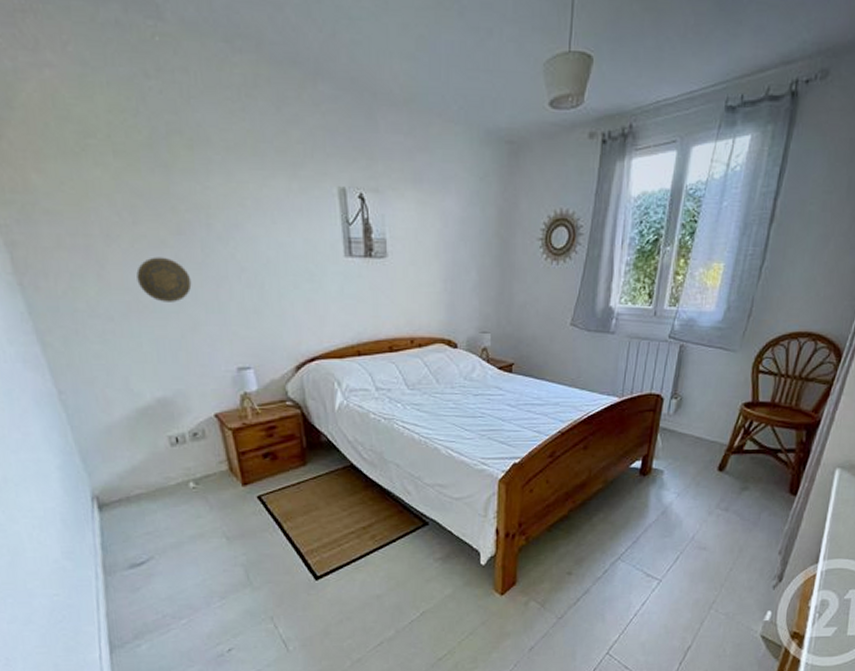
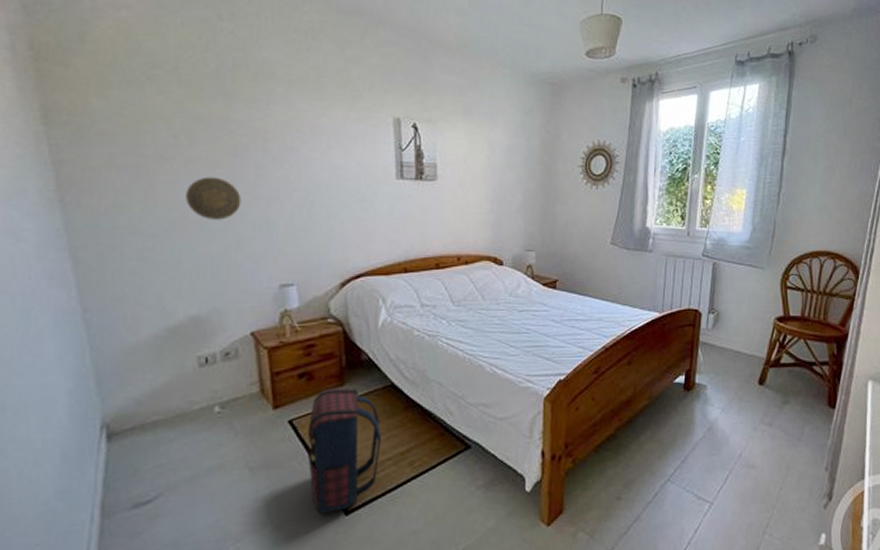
satchel: none [276,467,345,578] -> present [307,387,383,513]

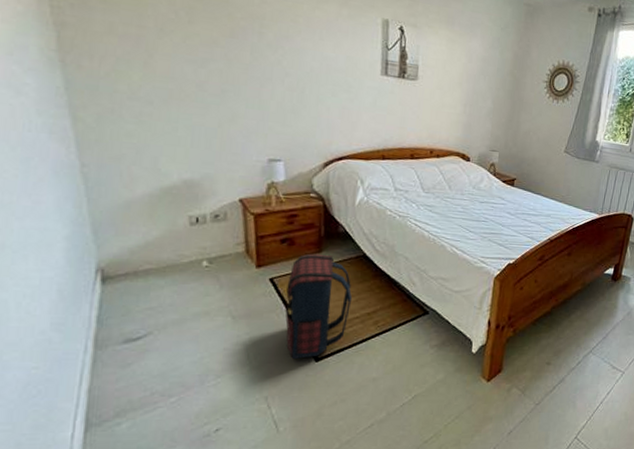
decorative plate: present [185,176,242,220] -> none [183,53,237,95]

